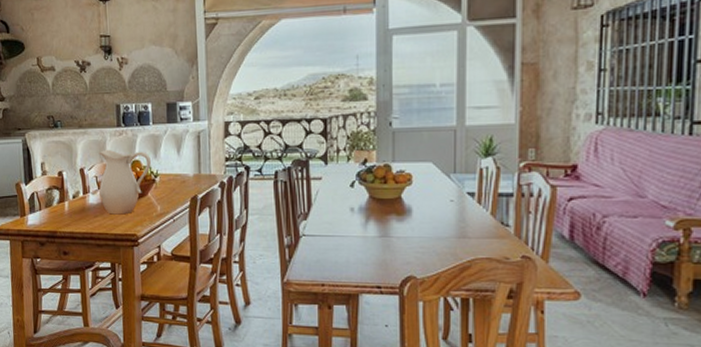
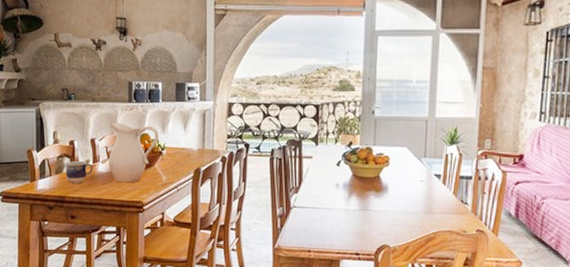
cup: none [54,192,83,217] -> present [65,160,93,184]

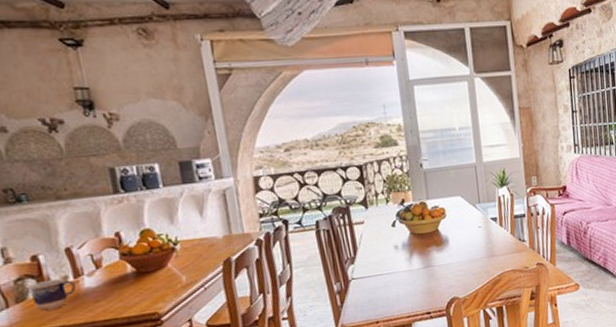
pitcher: present [109,123,160,183] -> none [90,218,168,296]

